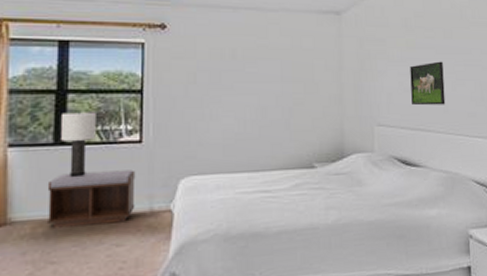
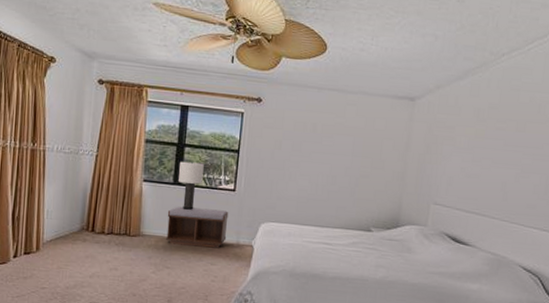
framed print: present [410,61,446,106] -> none [471,152,510,194]

